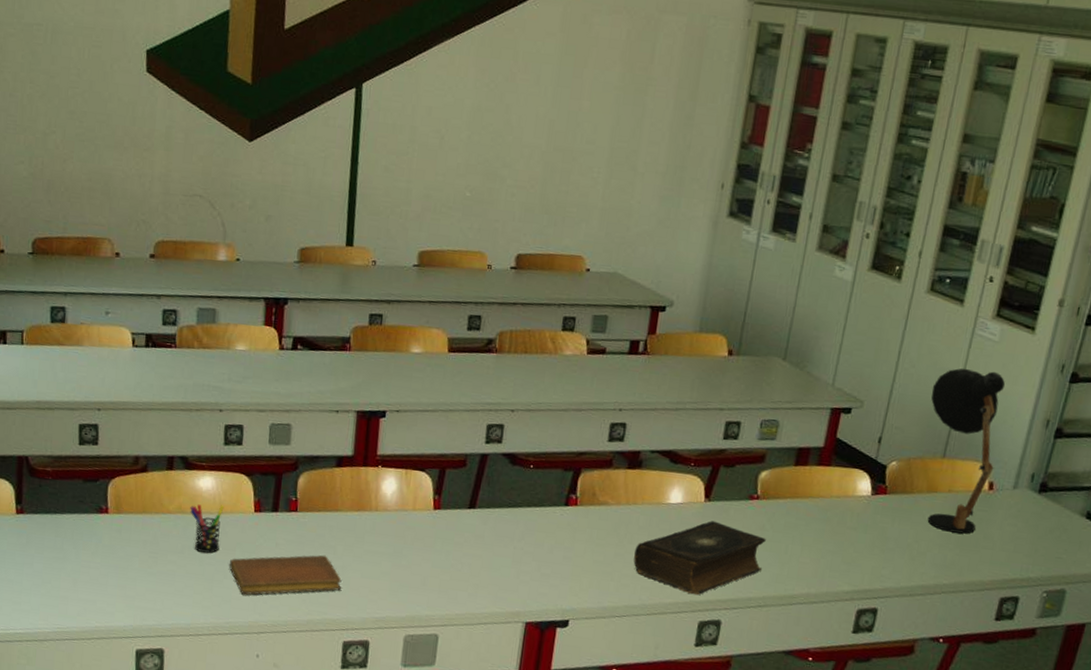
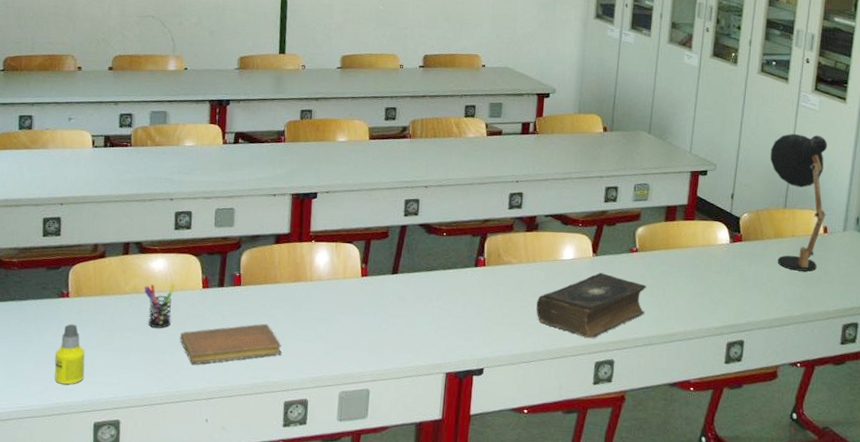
bottle: none [93,542,126,608] -> present [54,324,85,385]

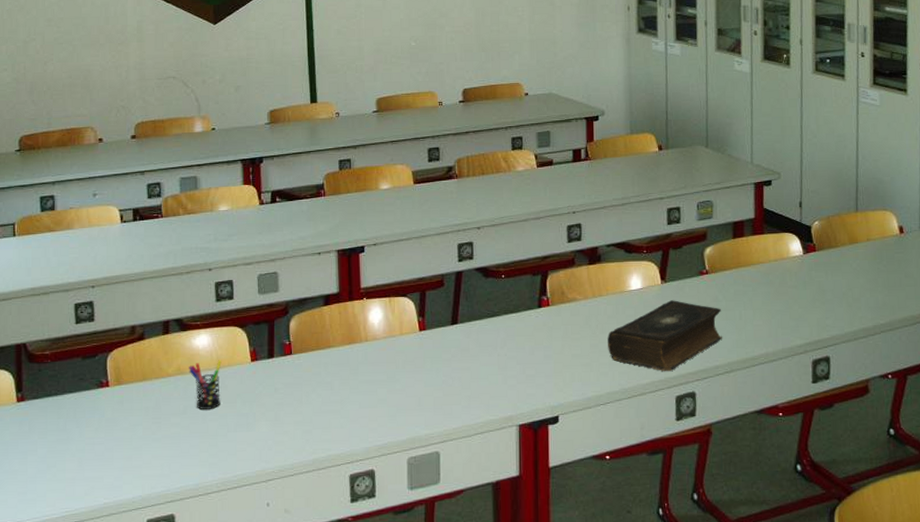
bottle: present [54,324,85,385] -> none [99,415,133,482]
notebook: present [180,323,282,365] -> none [232,392,341,445]
desk lamp: present [770,133,828,272] -> none [834,131,900,276]

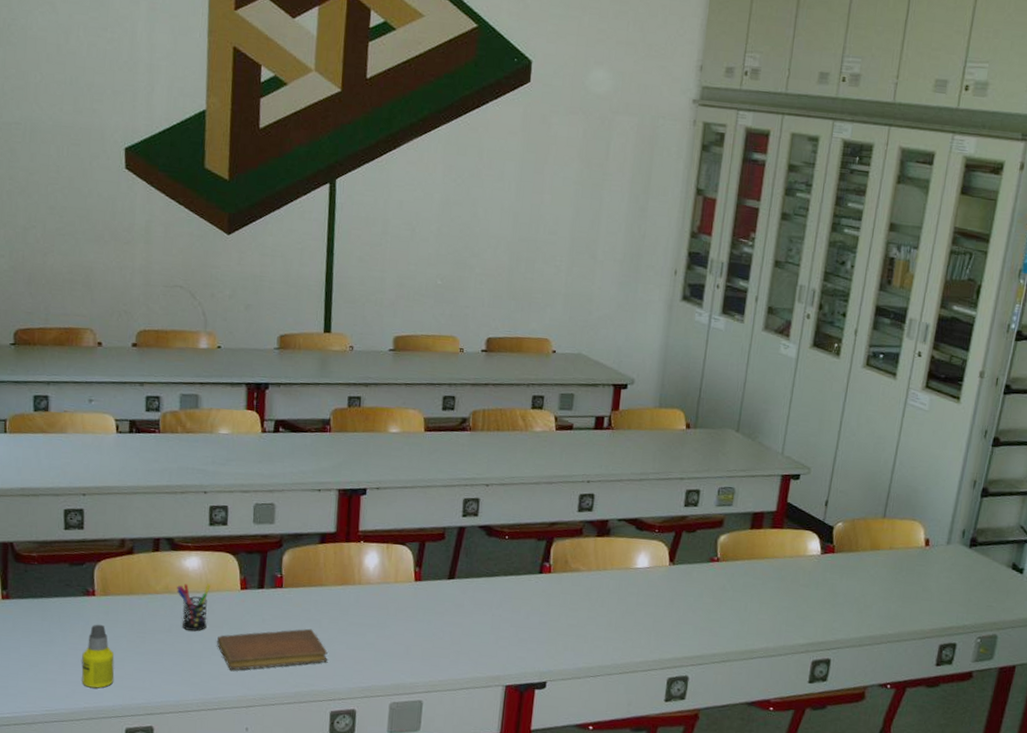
bottle: none [99,415,133,482] -> present [81,624,115,688]
notebook: none [232,392,341,445] -> present [217,628,328,671]
book: present [608,300,722,372] -> none [605,583,727,653]

